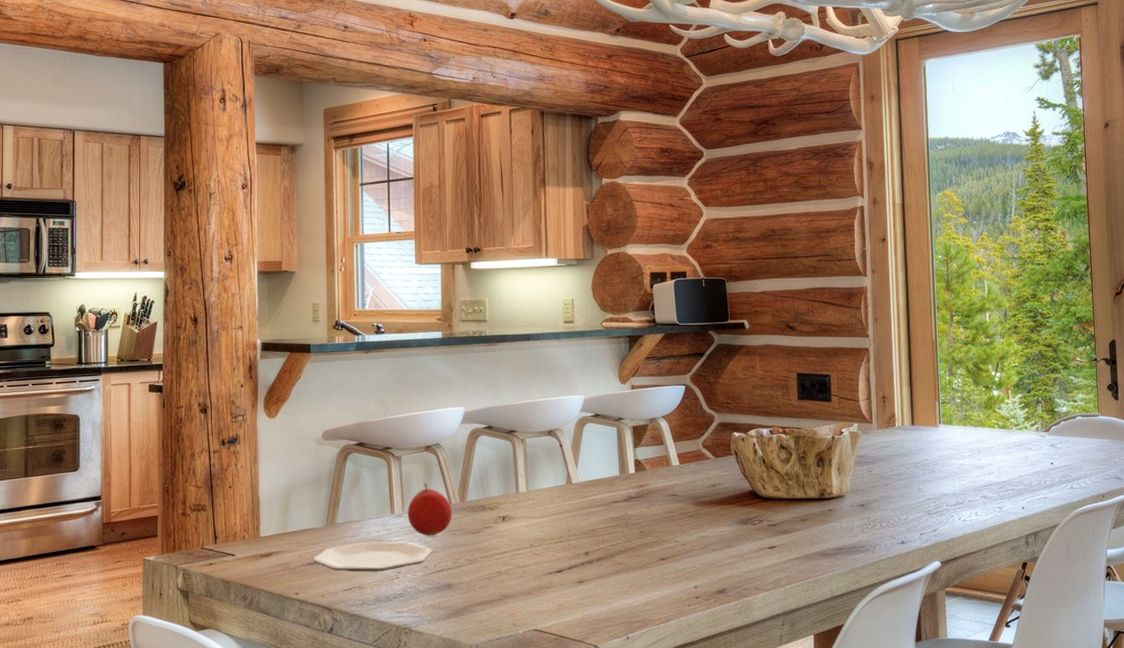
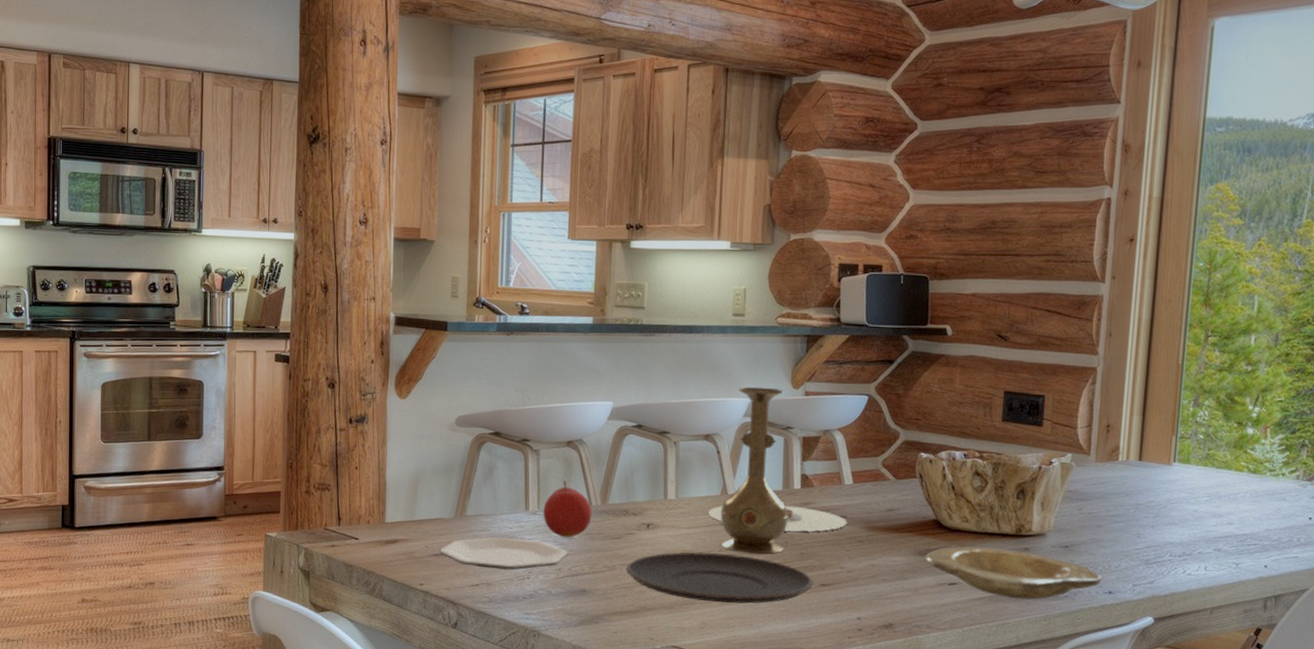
plate: none [486,538,654,585] -> present [625,551,813,604]
plate: none [556,486,678,512] -> present [708,501,848,532]
vase: none [567,384,627,535] -> present [720,386,789,554]
plate: none [746,512,894,556] -> present [924,546,1102,600]

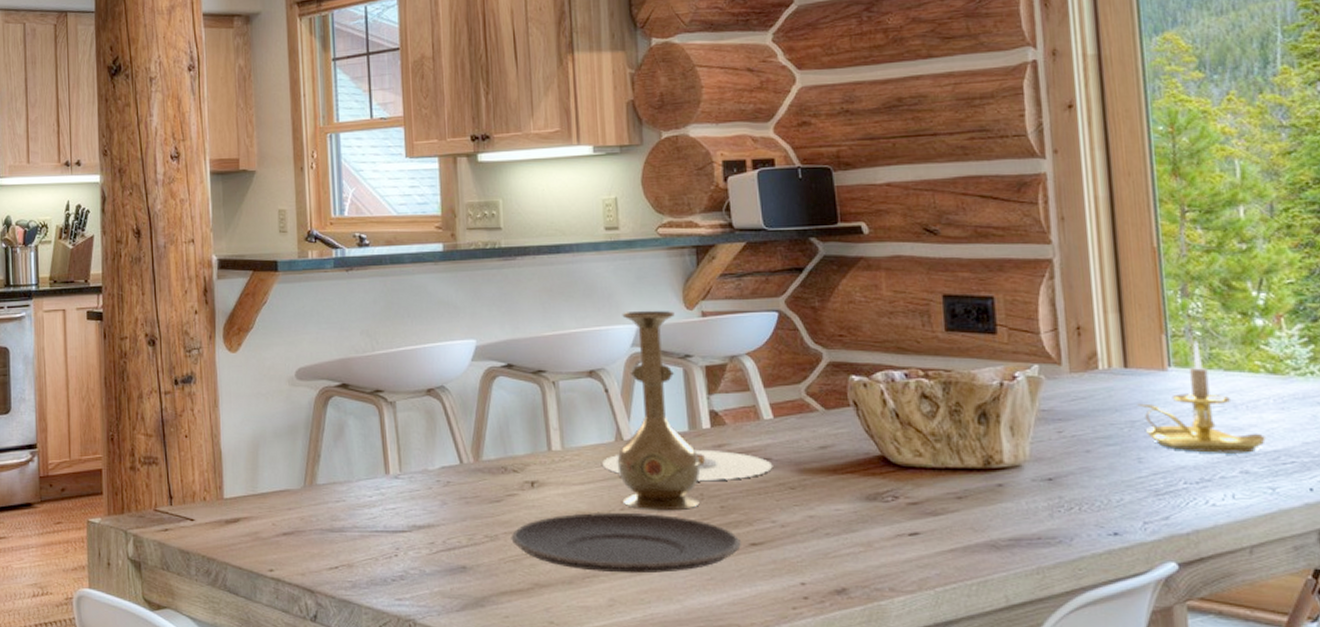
plate: present [439,536,569,570] -> none [289,508,441,547]
fruit: present [543,481,592,538] -> none [406,436,465,504]
plate: present [924,546,1102,600] -> none [874,486,1102,549]
candle holder: none [1144,442,1240,535] -> present [1137,340,1267,453]

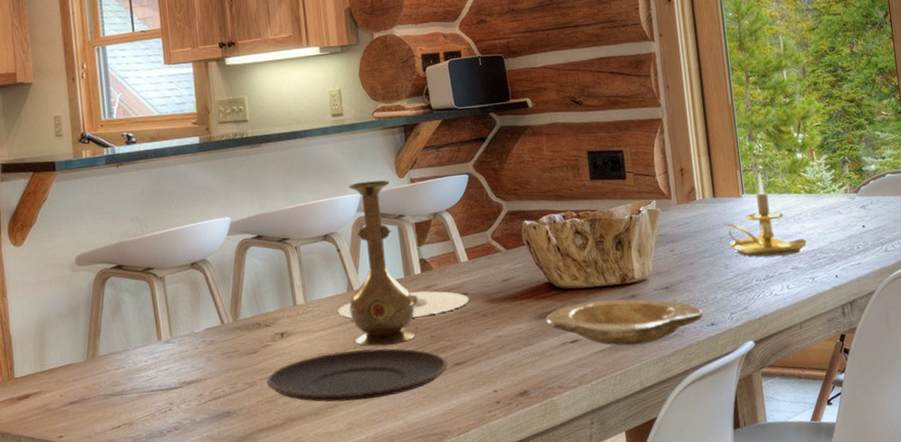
plate: none [874,486,1102,549] -> present [545,299,703,346]

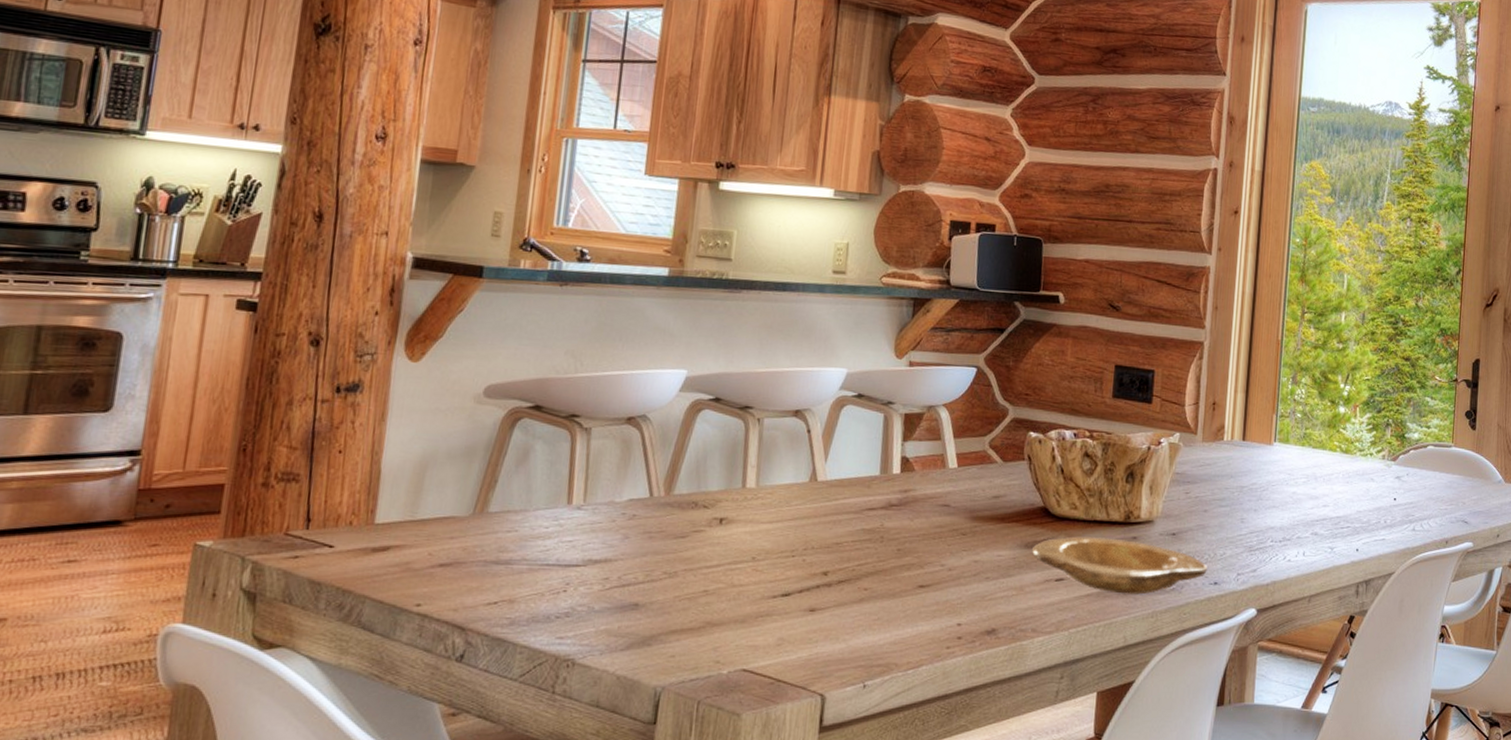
plate: present [266,348,448,402] -> none [690,551,910,613]
plate: present [337,288,470,318] -> none [793,489,950,524]
vase: present [348,180,415,346] -> none [806,354,886,551]
candle holder: present [723,173,808,257] -> none [1247,421,1334,518]

